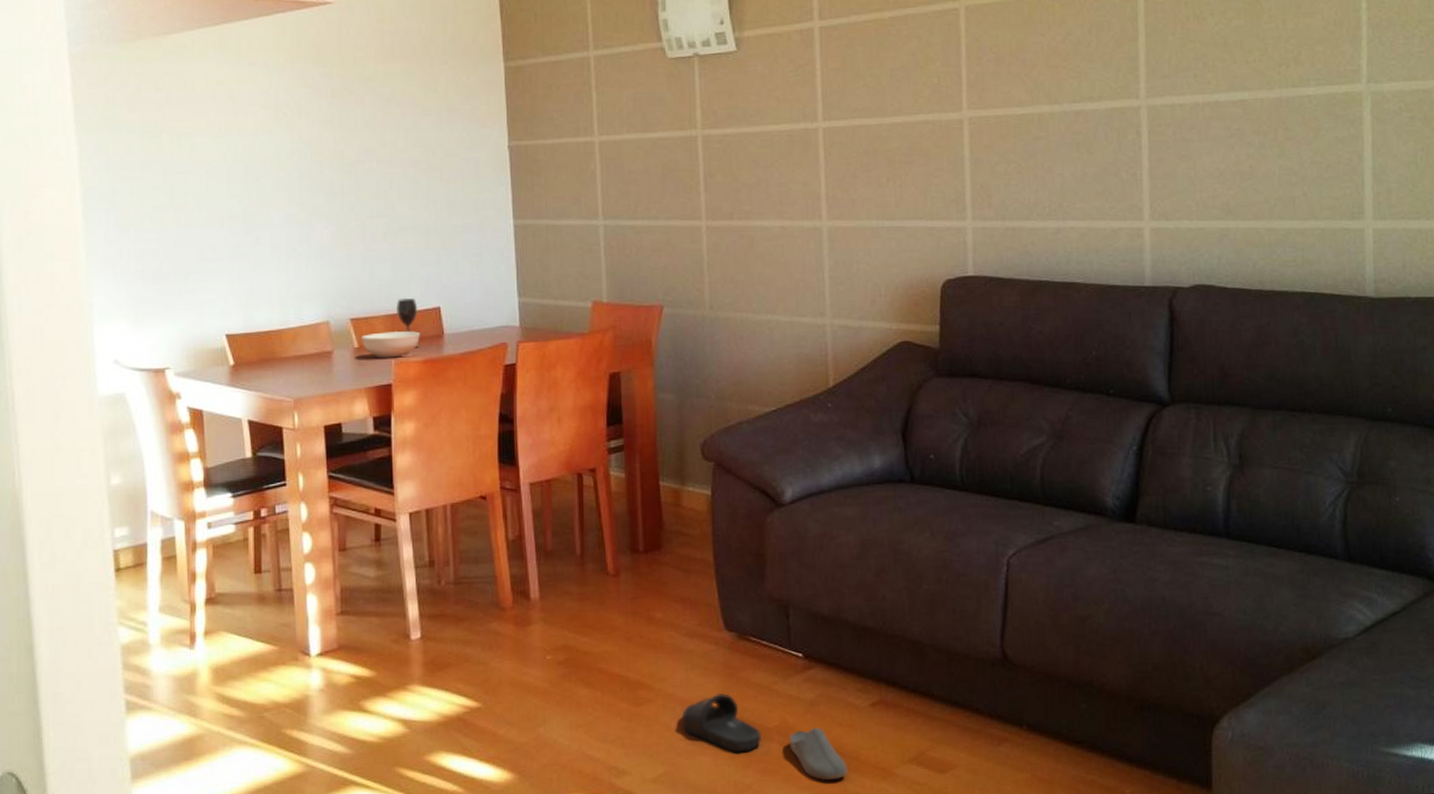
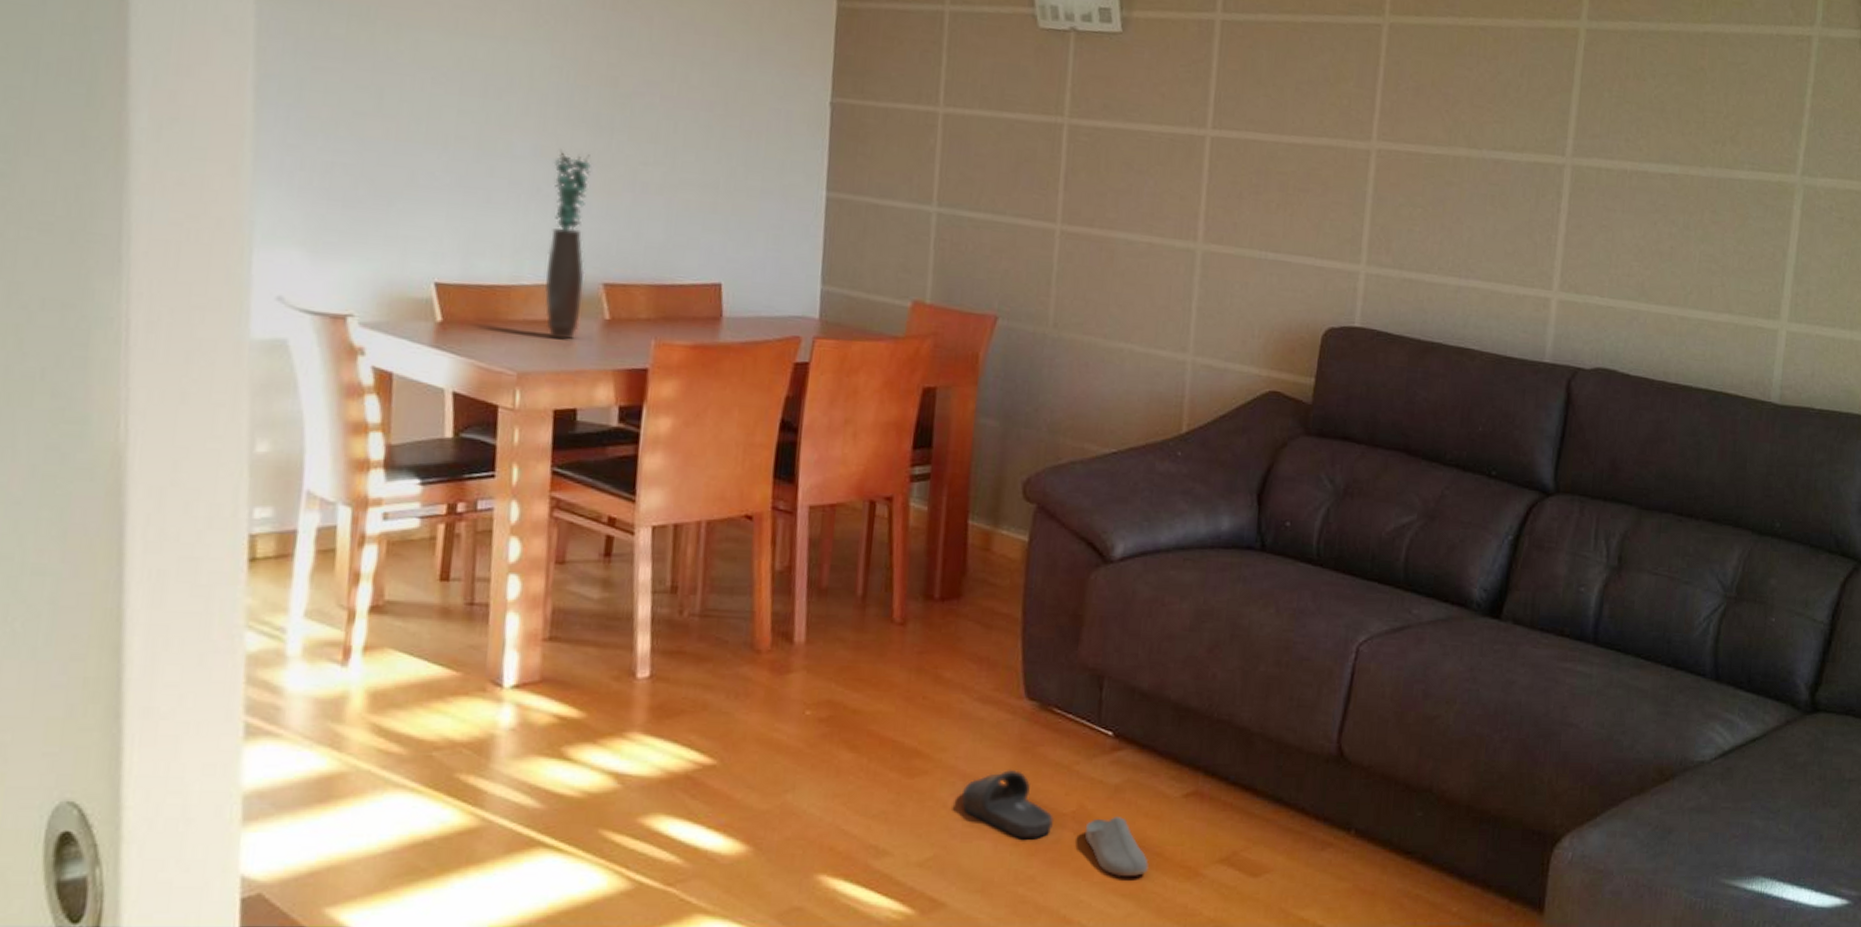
vase: none [303,214,336,368] -> present [543,148,591,340]
bowl: present [361,331,421,358] -> none [615,305,693,338]
wine glass: present [395,297,419,348] -> none [663,266,693,330]

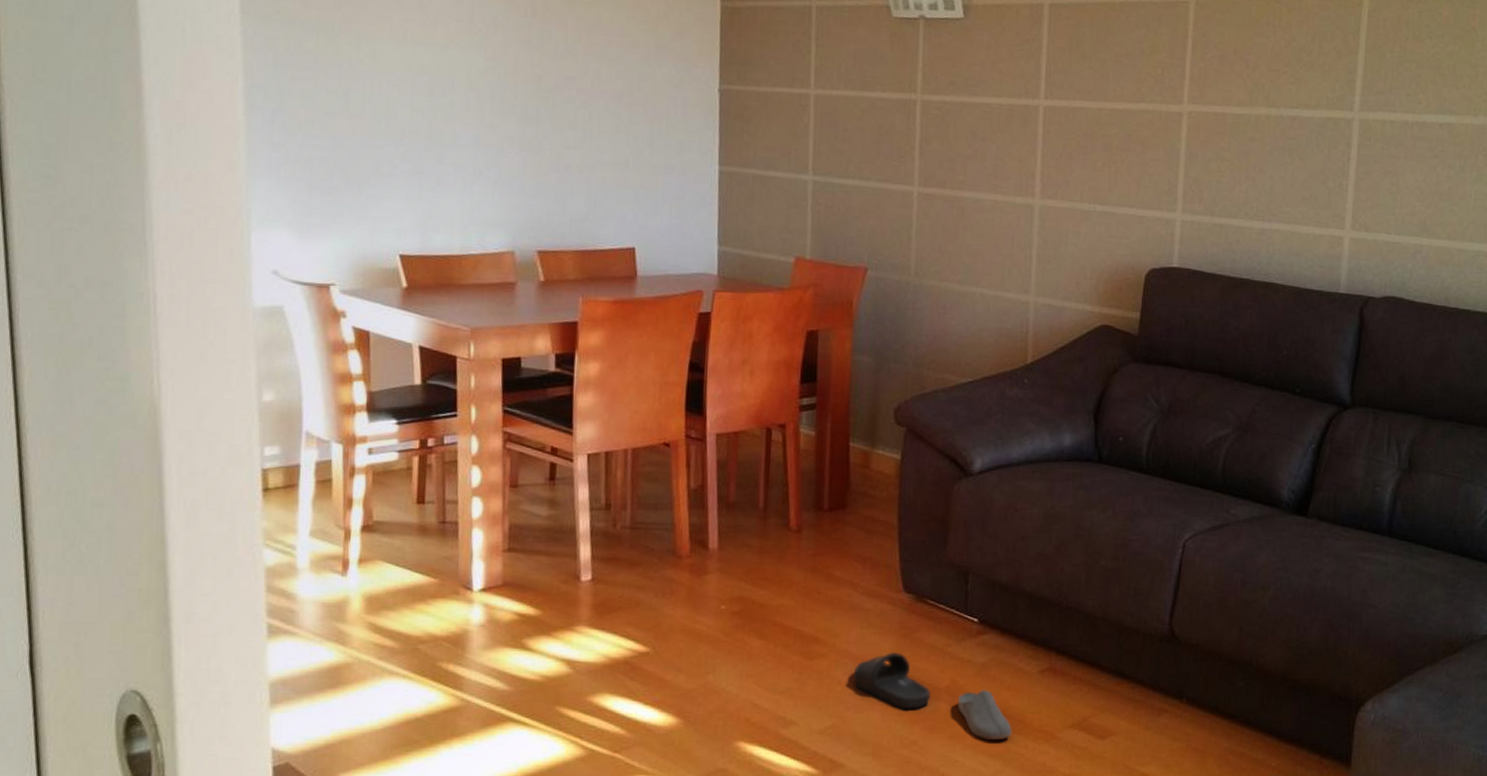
vase: present [543,148,591,340] -> none [489,137,522,300]

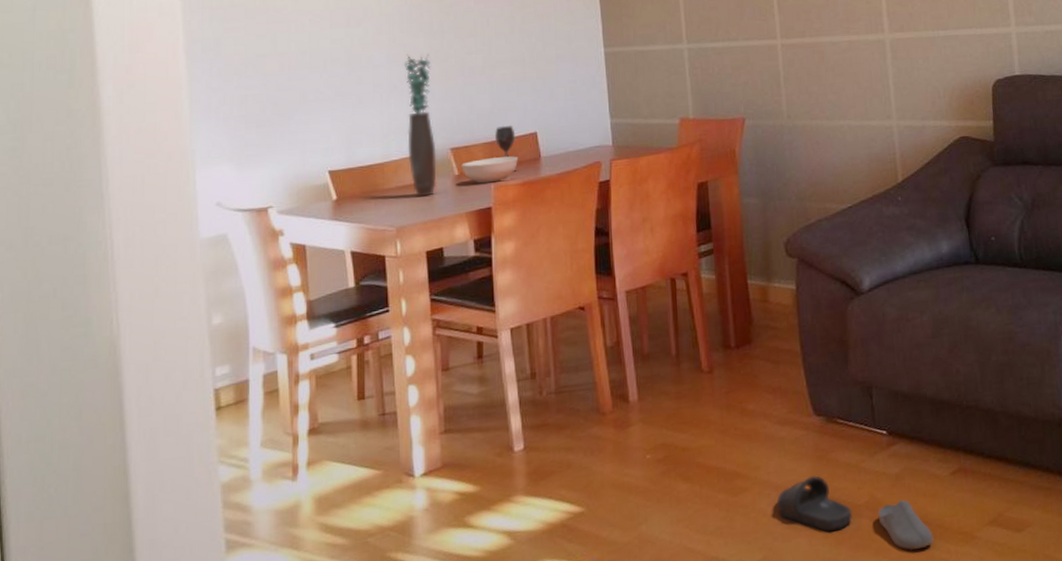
vase: none [489,137,522,300] -> present [403,53,437,197]
bowl: none [548,268,613,296] -> present [461,156,519,184]
wine glass: none [587,234,611,288] -> present [494,125,517,172]

